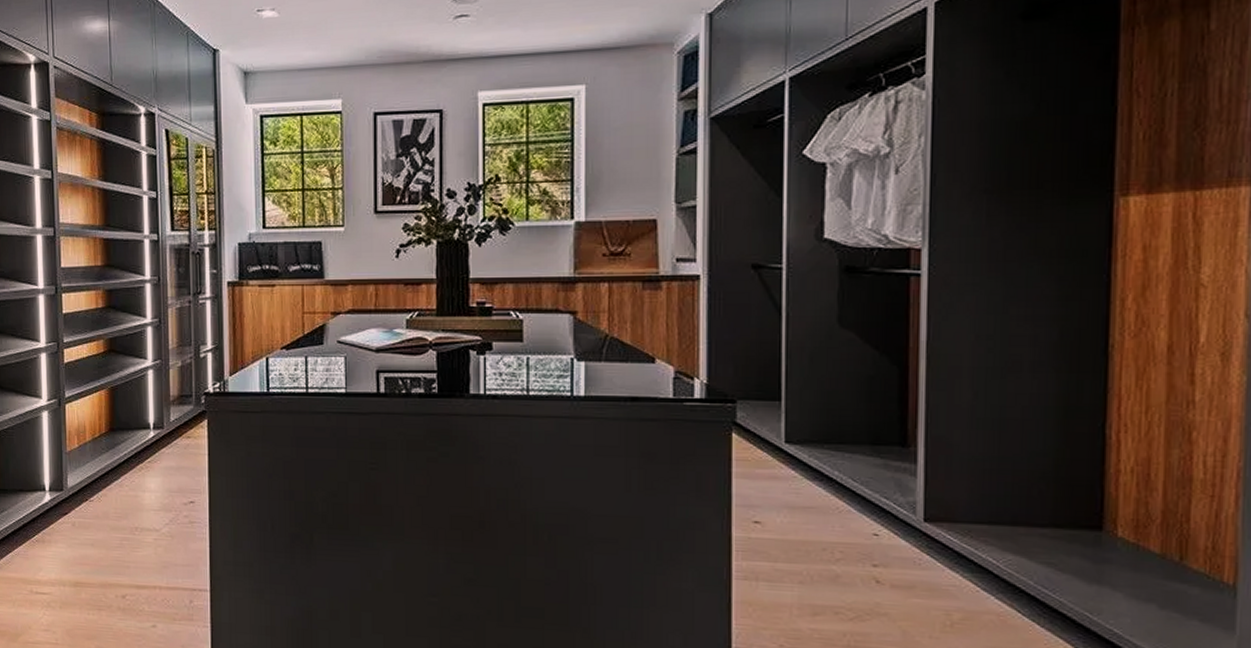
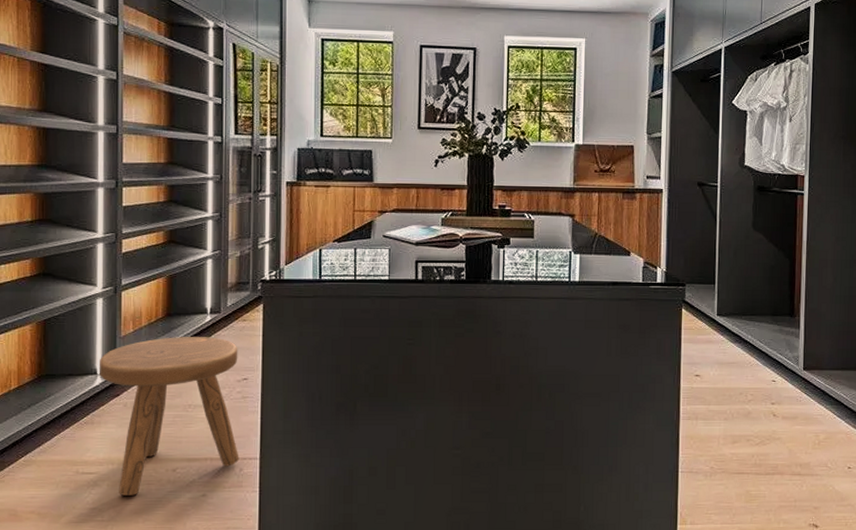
stool: none [48,453,189,620] -> present [100,337,239,496]

